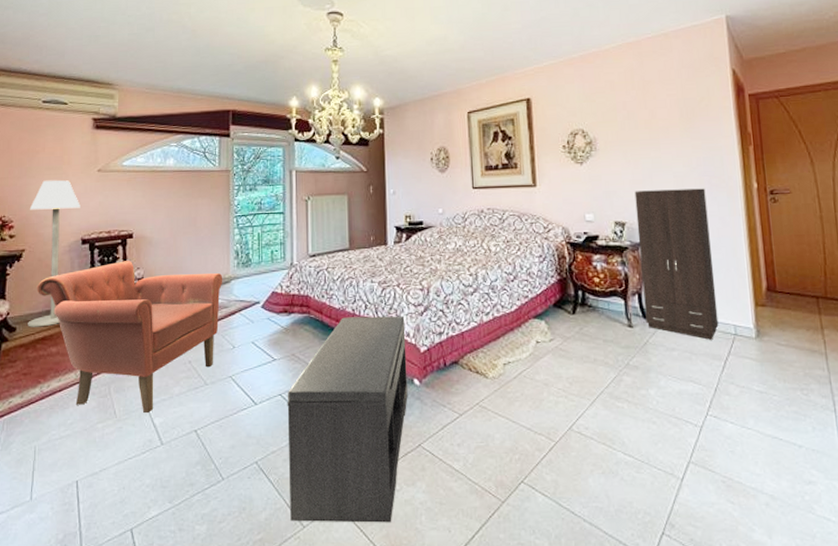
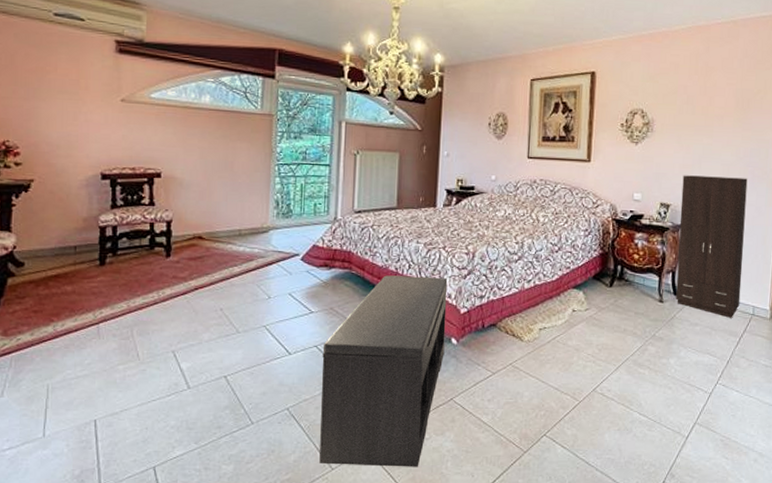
floor lamp: present [28,180,81,327] -> none [38,105,100,264]
leather: present [36,260,223,414] -> none [48,201,261,358]

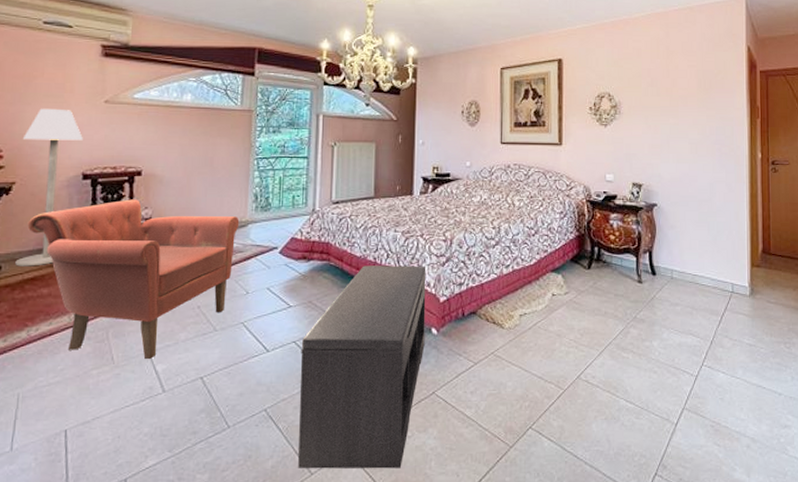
floor lamp: none [38,105,100,264] -> present [15,108,83,266]
leather: none [48,201,261,358] -> present [27,199,240,360]
cabinet: present [676,175,748,318] -> none [652,155,719,296]

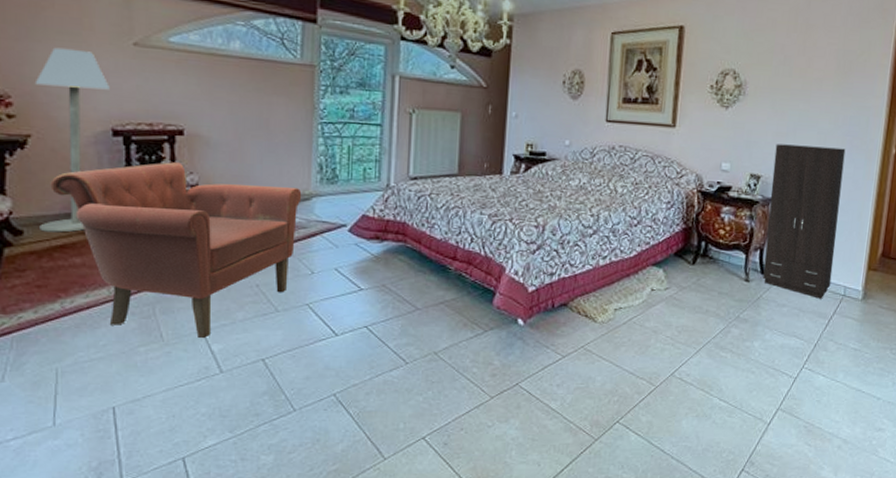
bench: present [298,265,426,469] -> none [370,249,515,456]
cabinet: none [652,155,719,296] -> present [763,144,846,299]

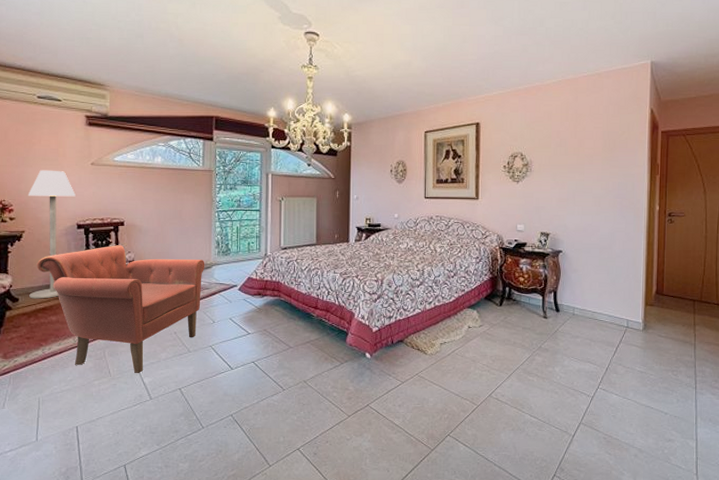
cabinet: present [763,144,846,299] -> none [558,207,617,330]

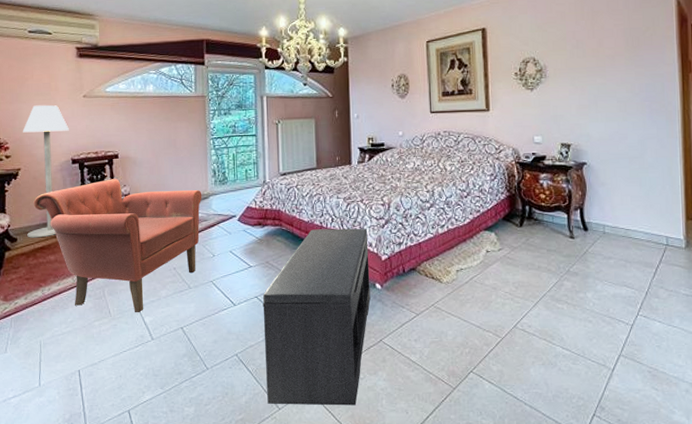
bench: none [258,301,361,464] -> present [262,228,371,406]

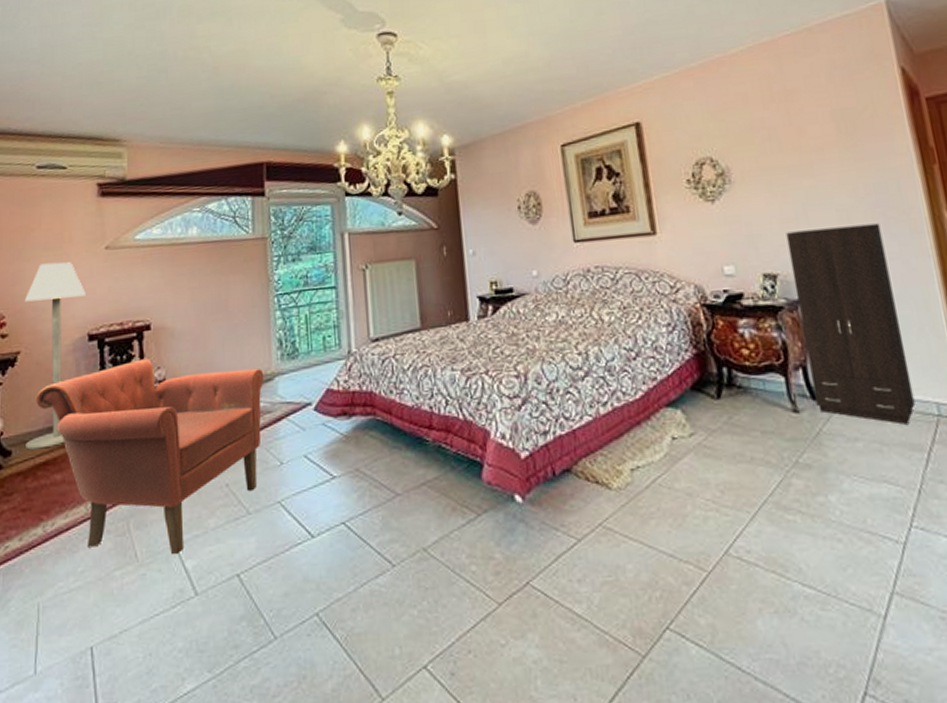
bench: present [262,228,371,406] -> none [352,412,509,693]
cabinet: none [580,112,652,250] -> present [786,223,916,424]

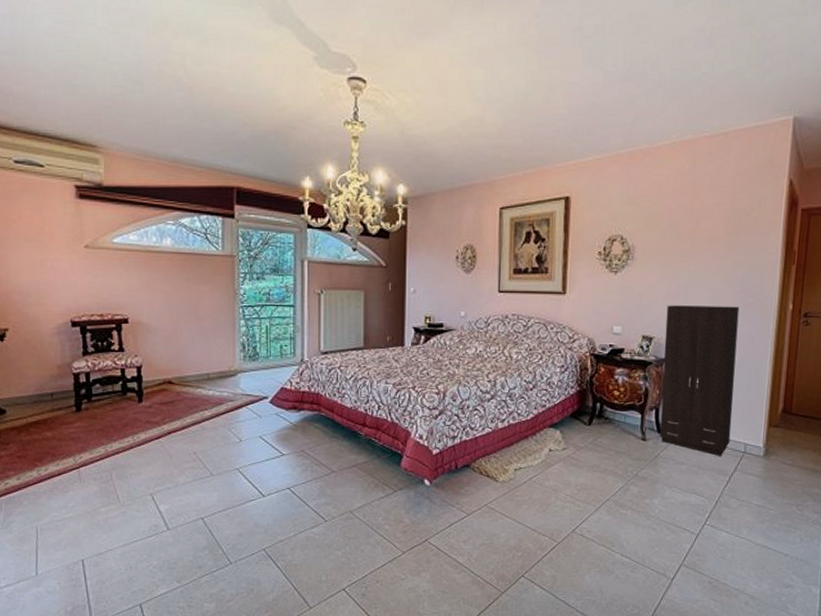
floor lamp: present [25,262,86,450] -> none [10,253,68,411]
leather: present [35,358,265,555] -> none [25,347,229,501]

